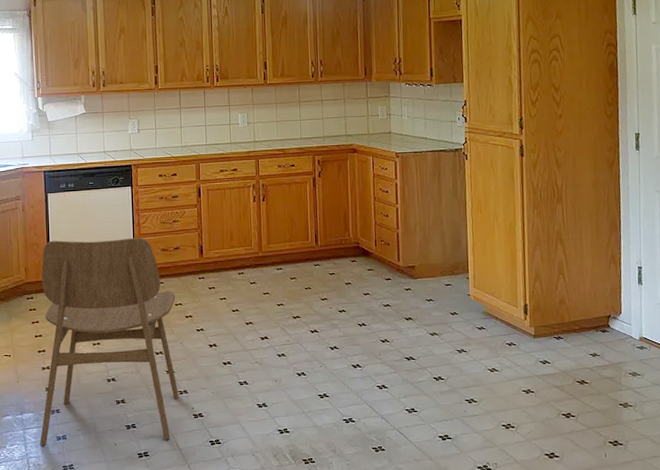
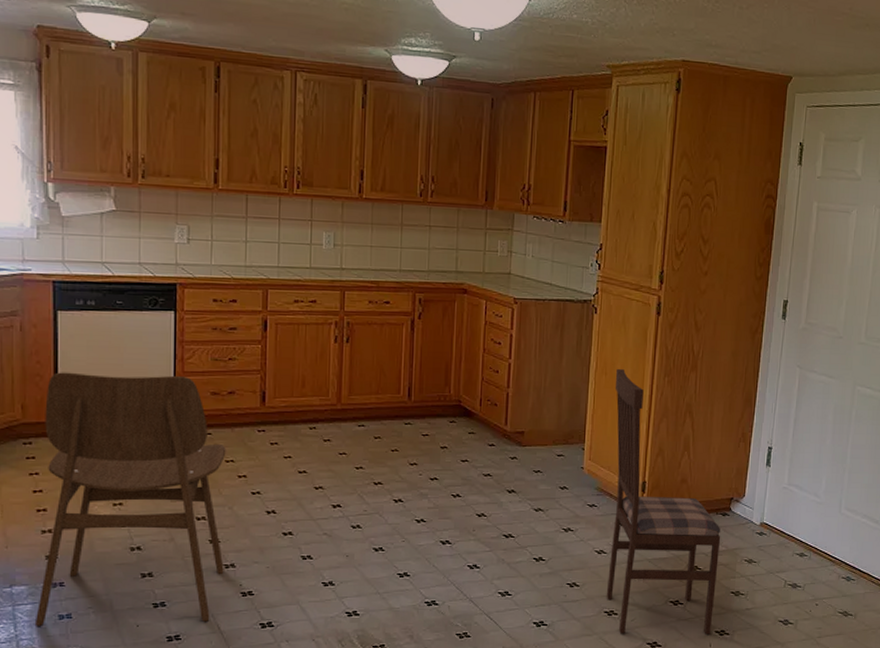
dining chair: none [489,206,605,446] -> present [606,369,721,635]

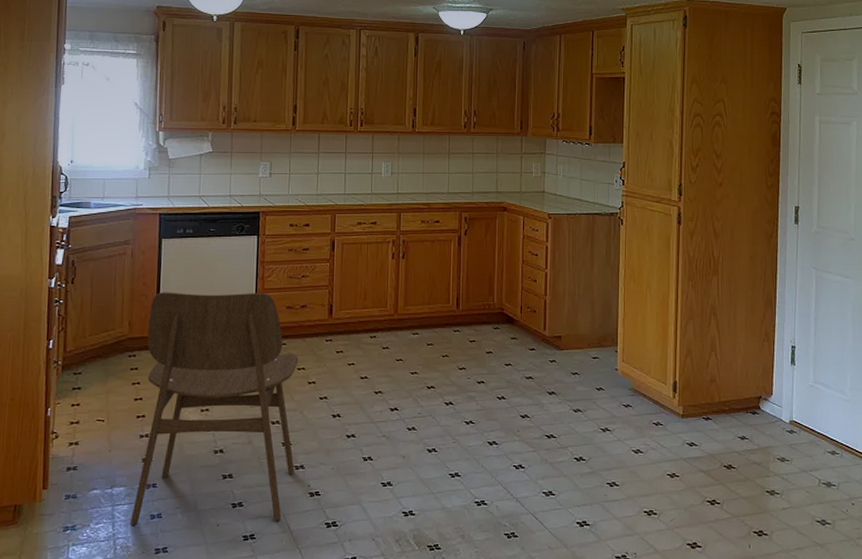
dining chair: present [606,369,721,635] -> none [643,275,752,535]

